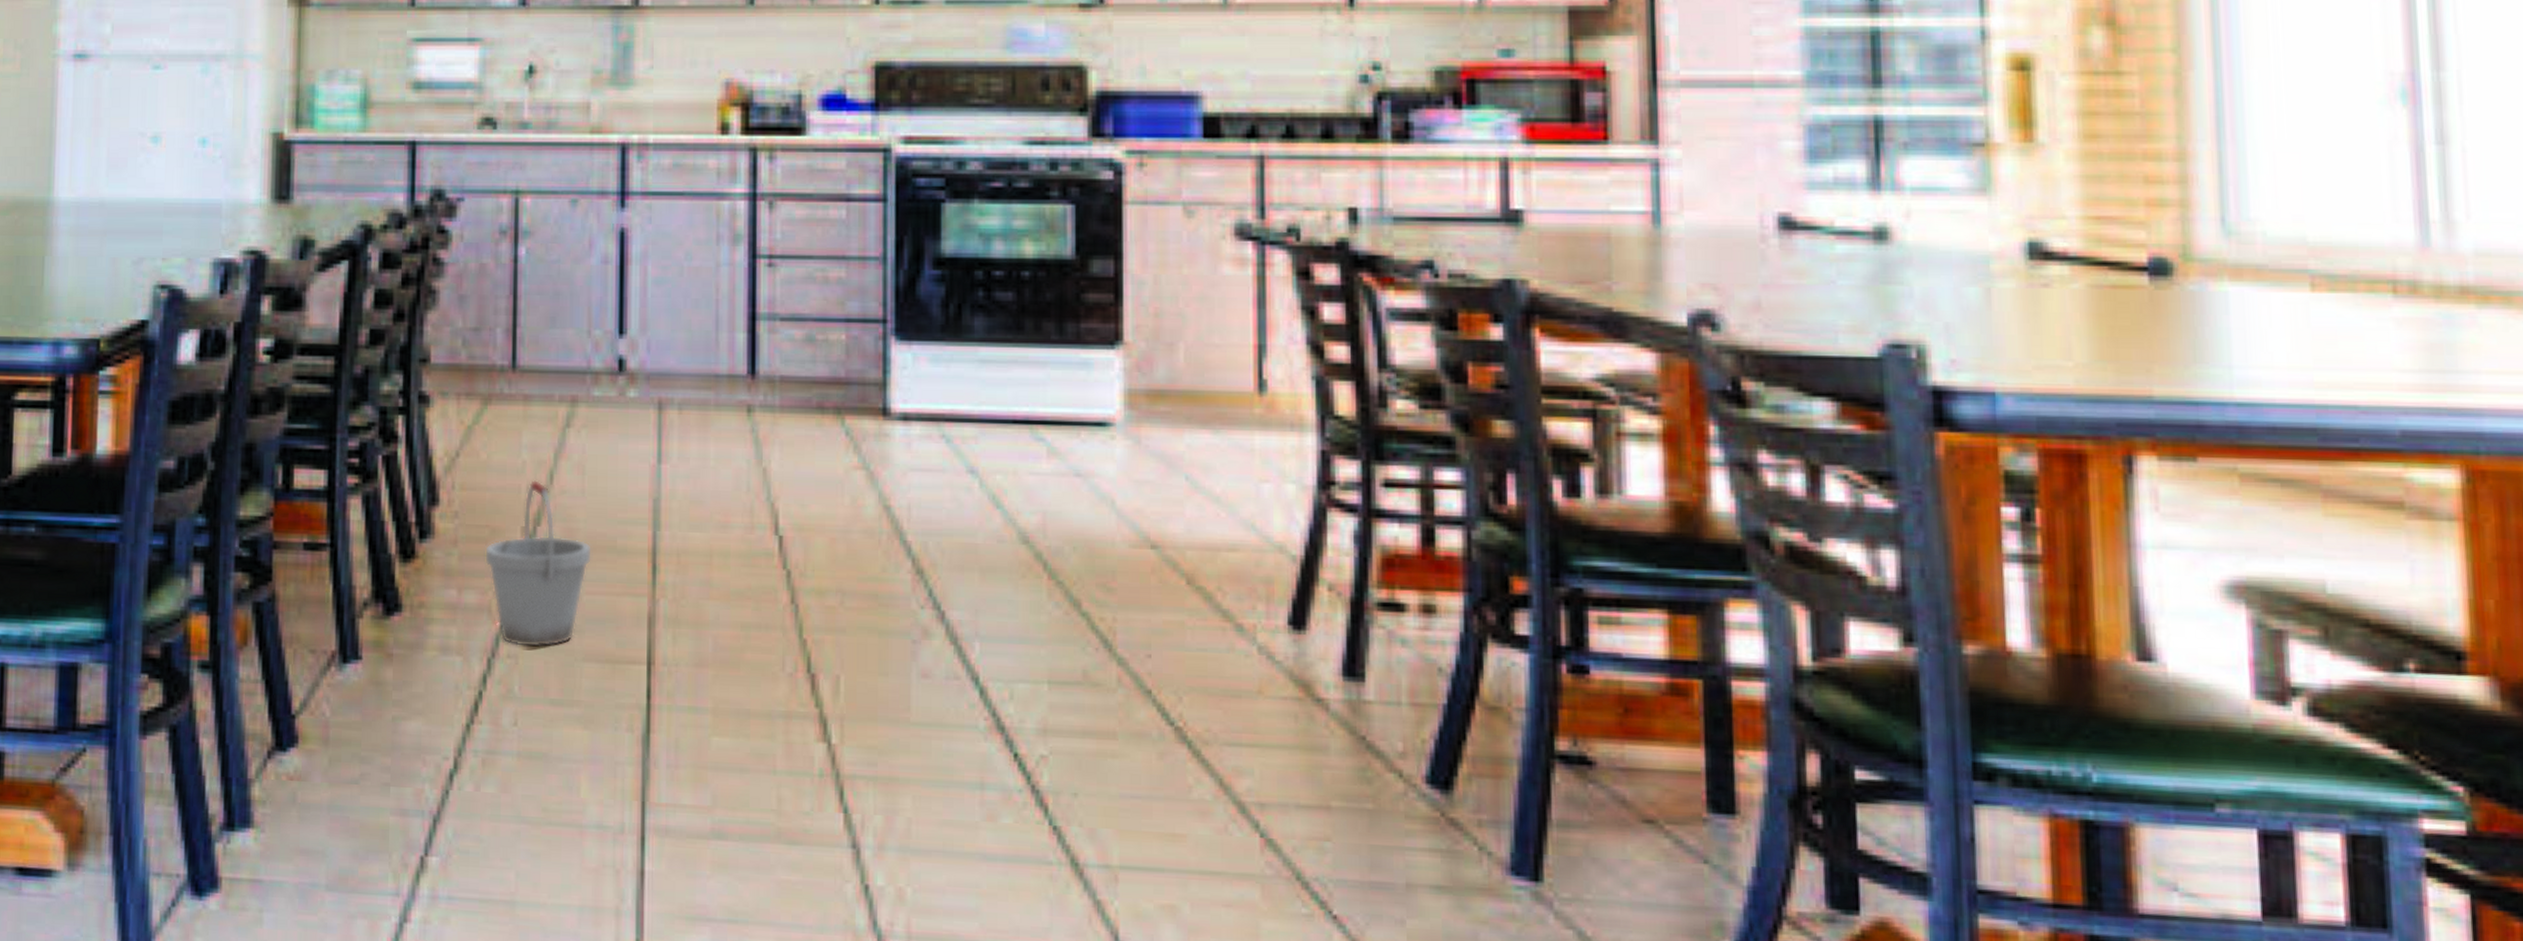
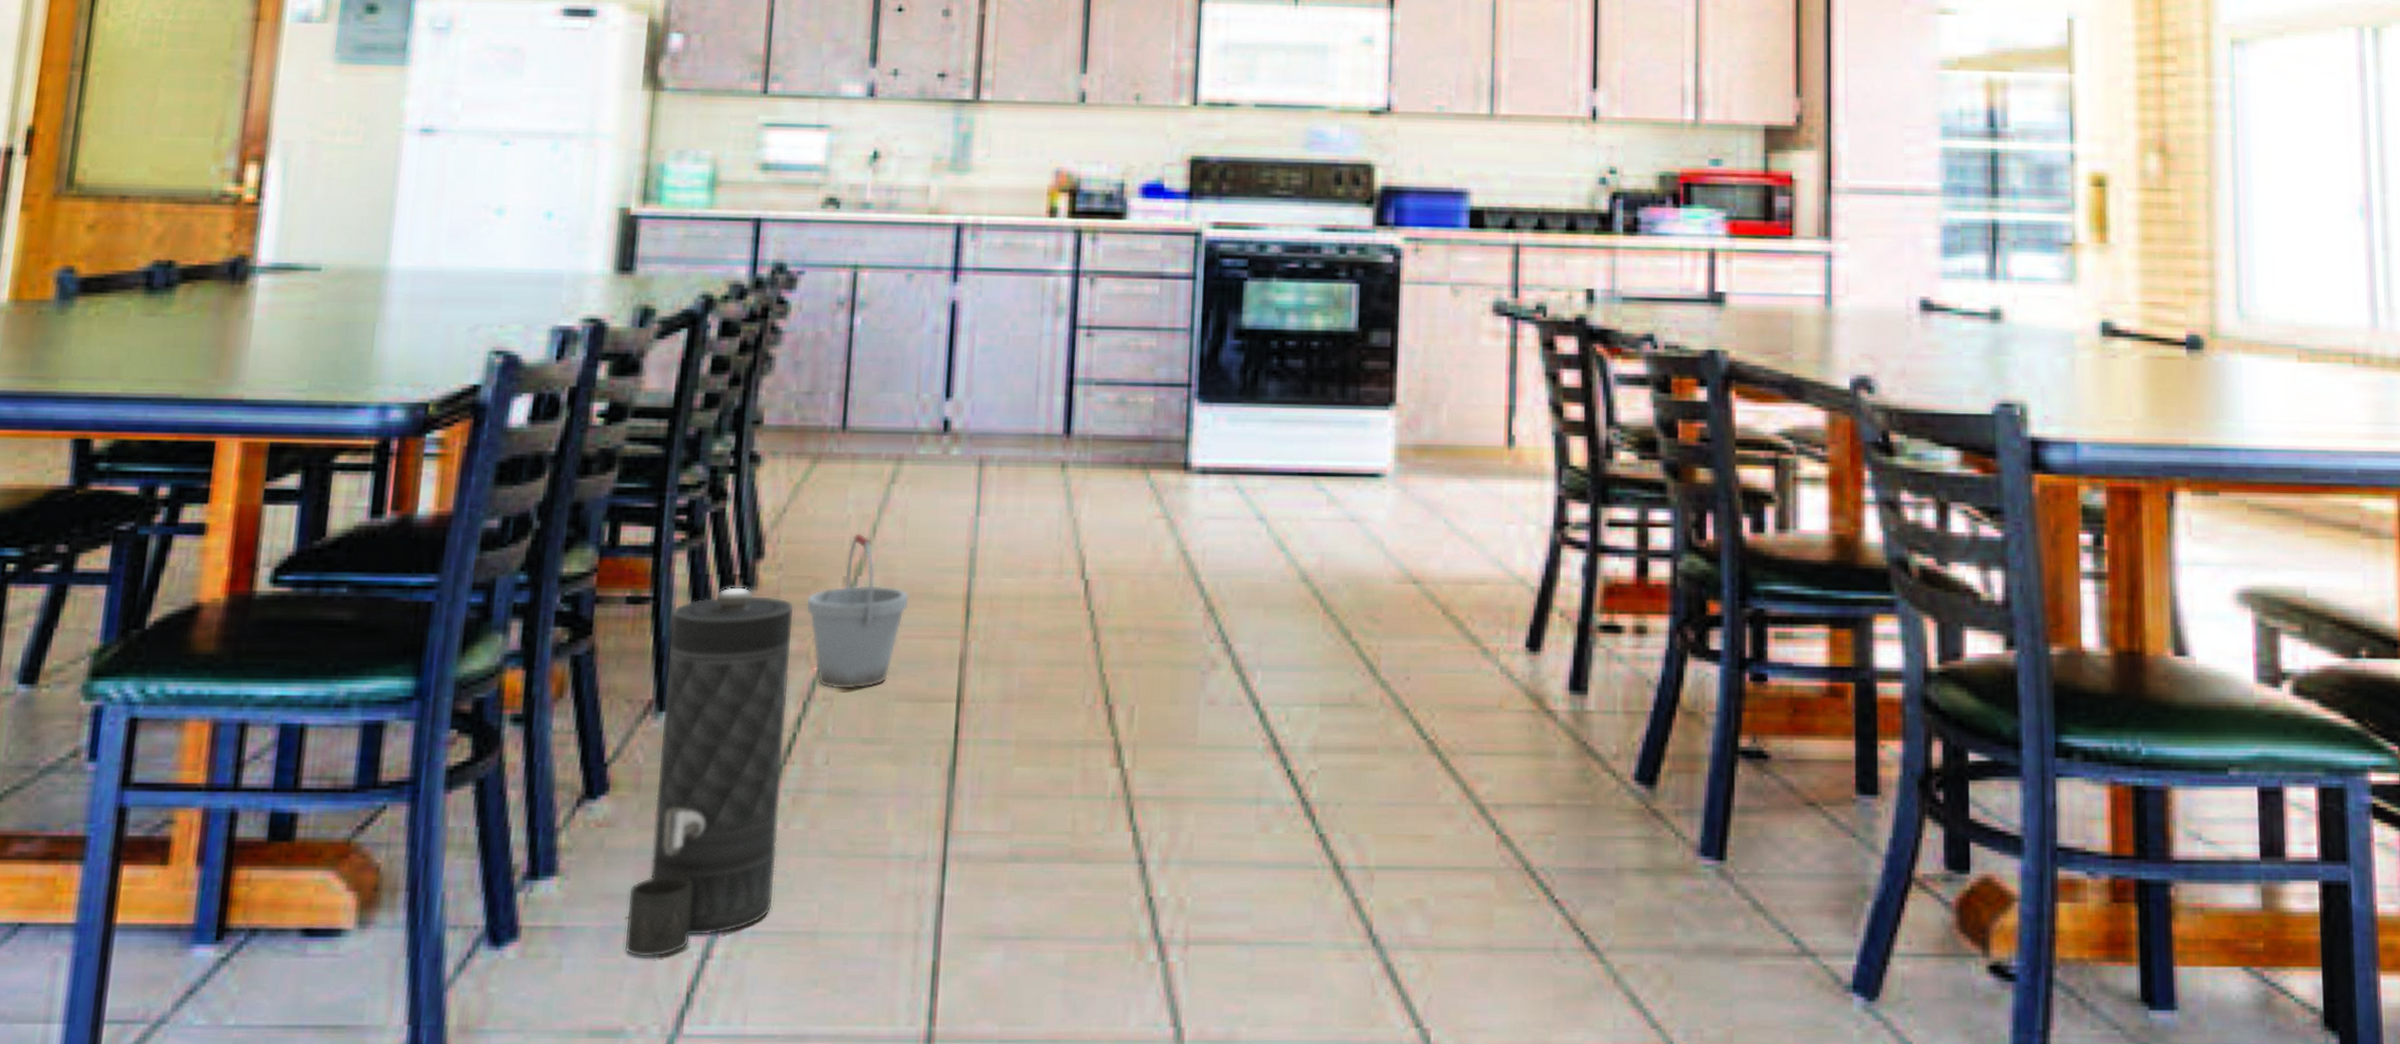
canister: none [322,534,474,918] -> present [623,586,795,959]

